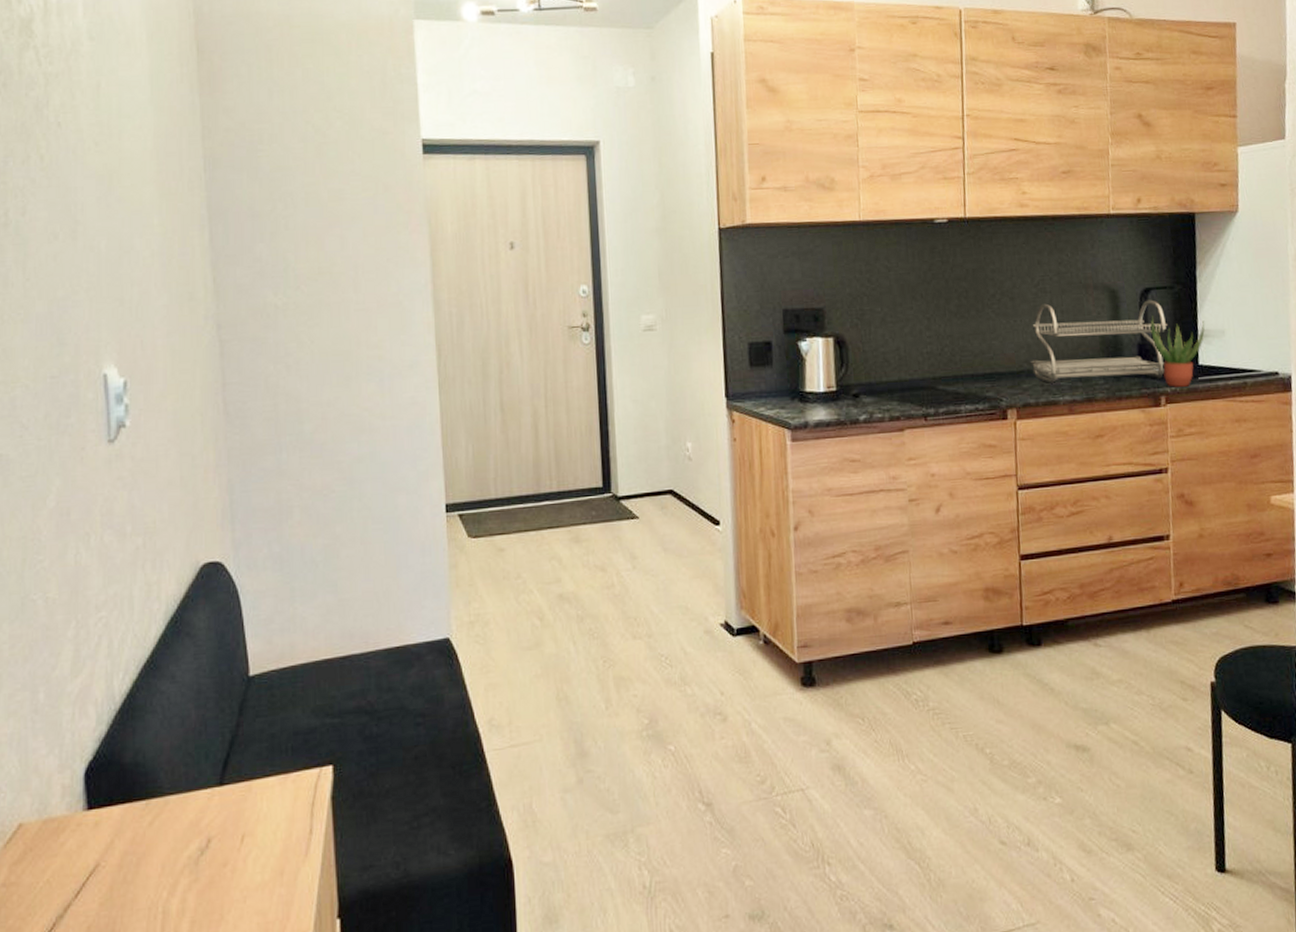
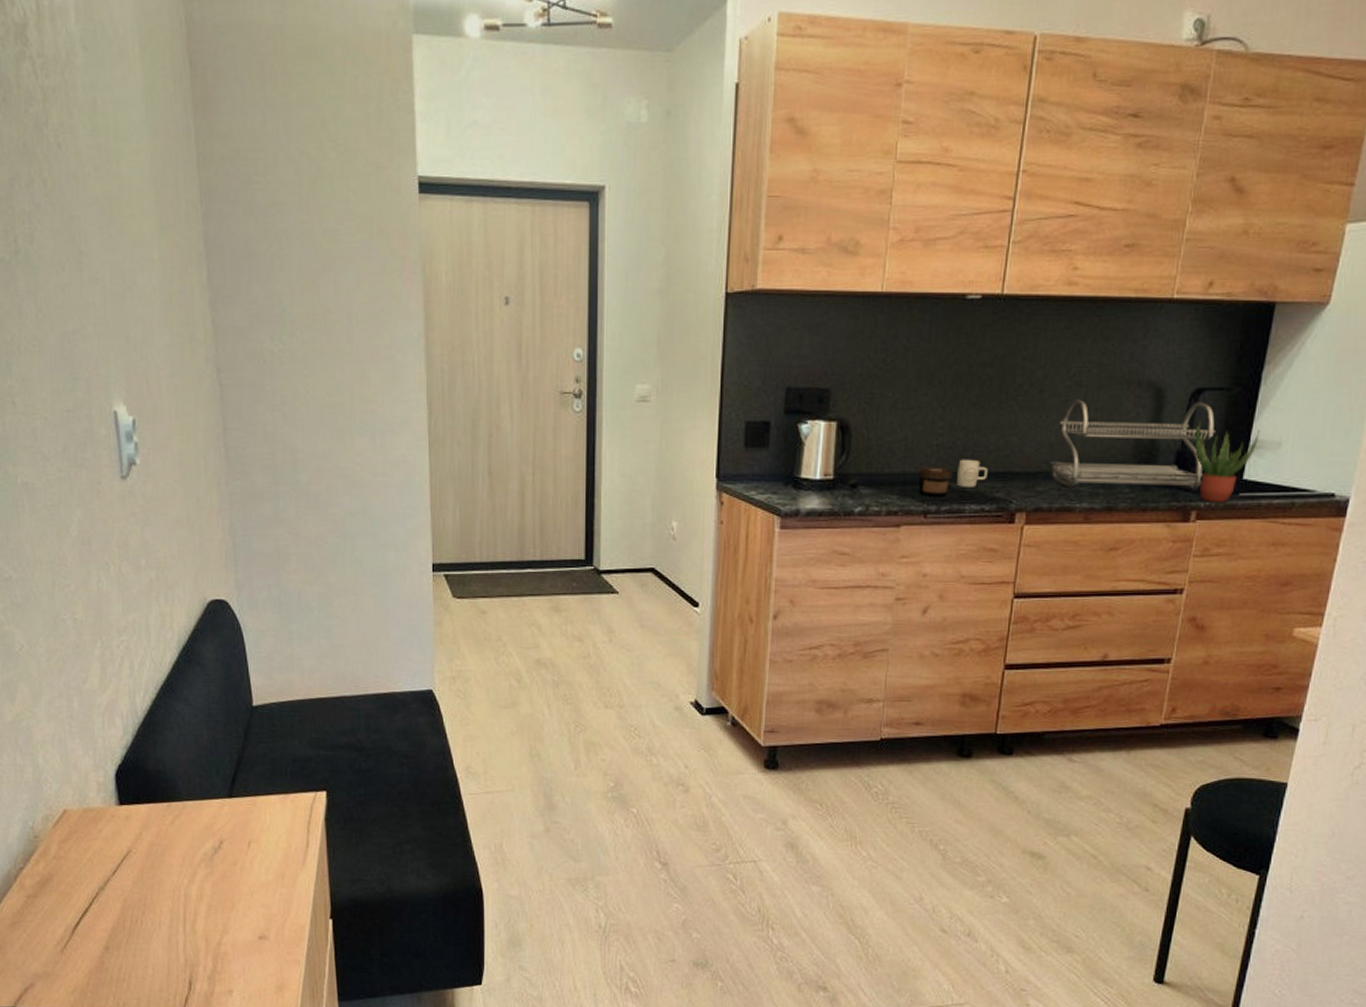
jar: none [914,372,944,400] -> present [918,466,952,496]
mug: none [948,363,977,390] -> present [957,459,988,487]

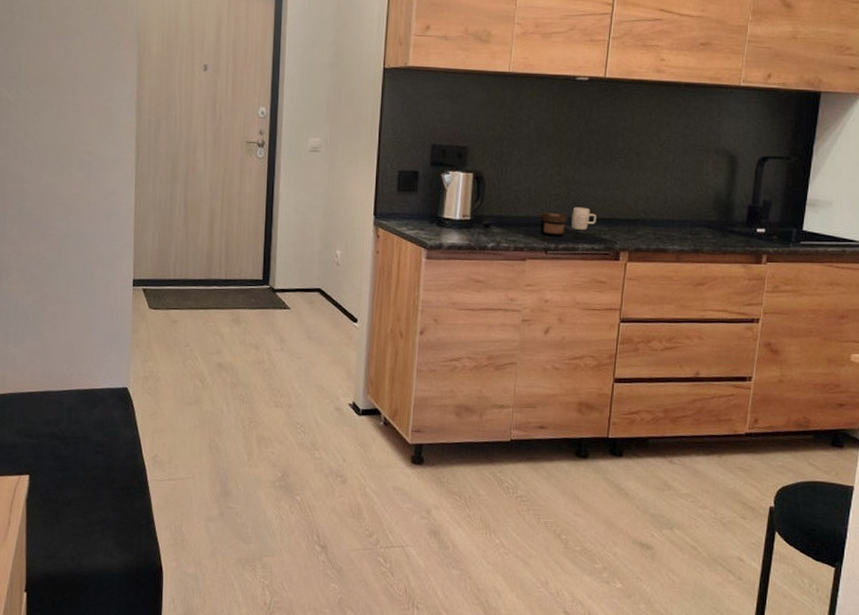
dish rack: present [1050,399,1217,492] -> none [647,161,780,239]
potted plant: present [1194,420,1261,502] -> none [762,182,815,249]

